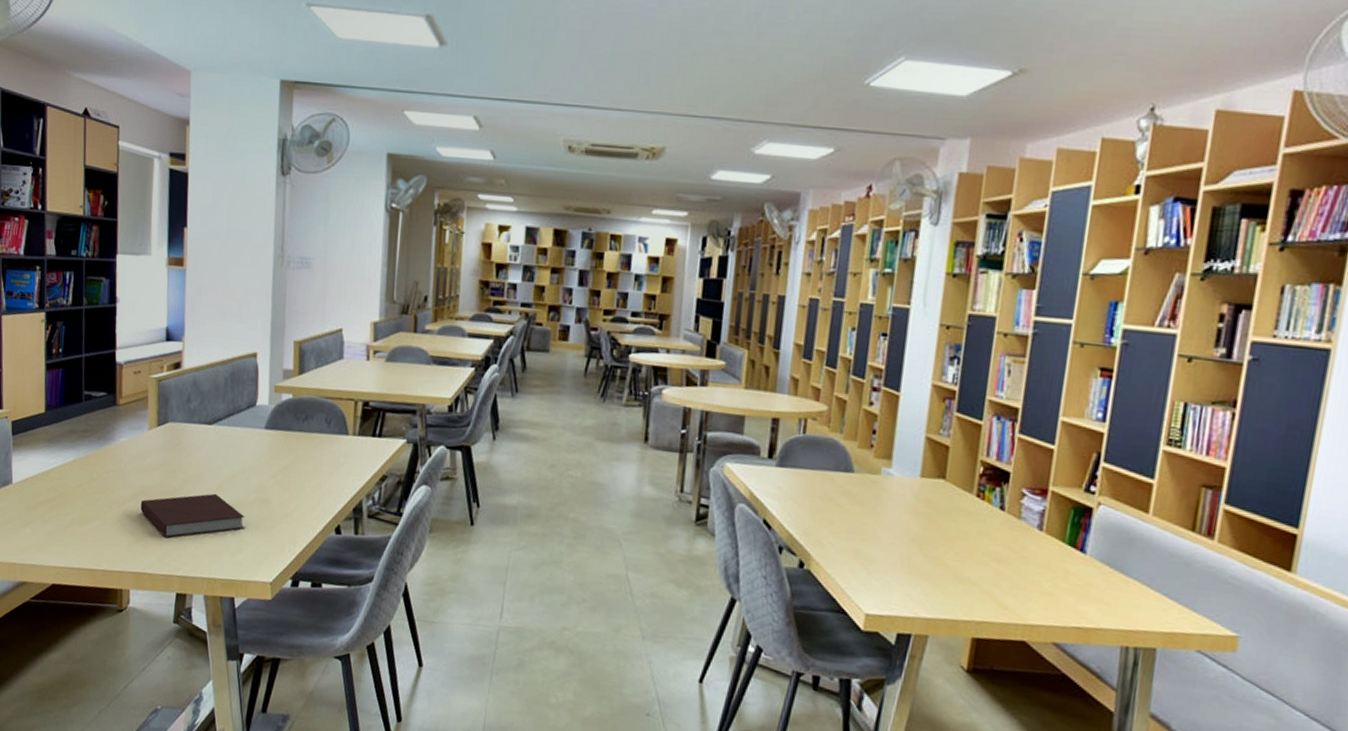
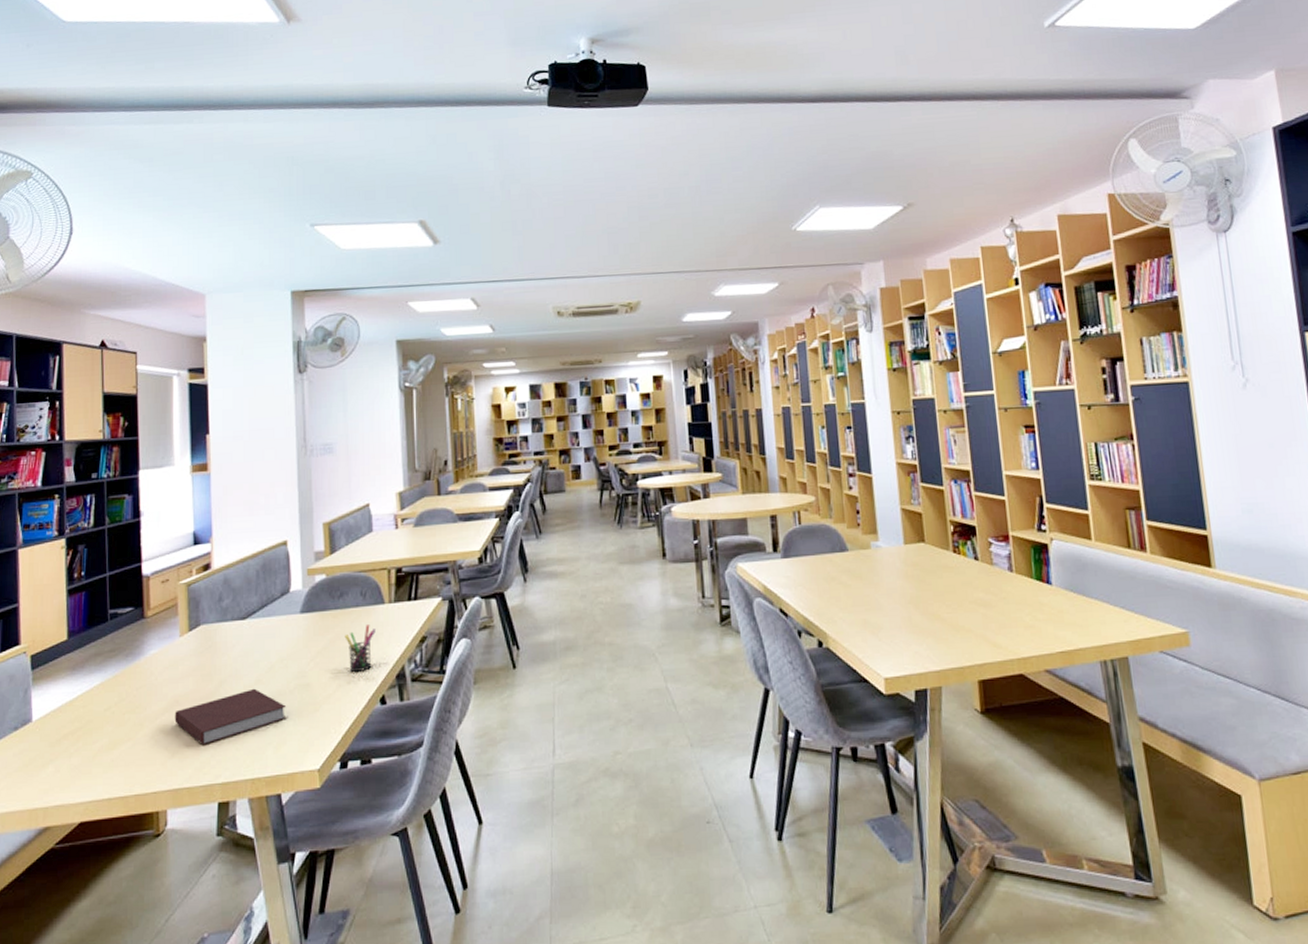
pen holder: none [306,453,337,498] -> present [344,625,376,673]

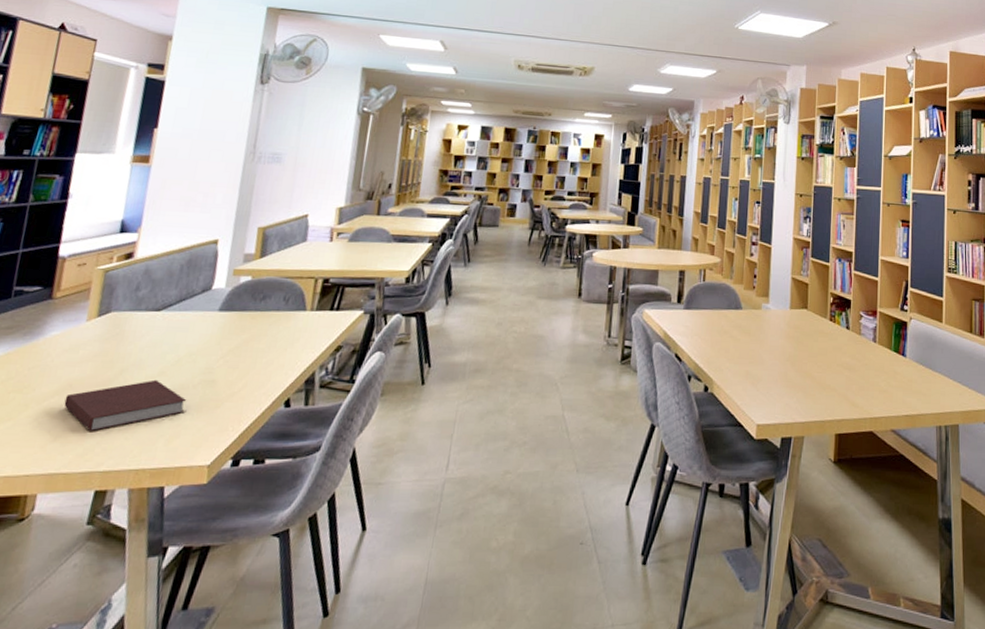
pen holder: present [344,625,376,673] -> none [258,329,293,374]

